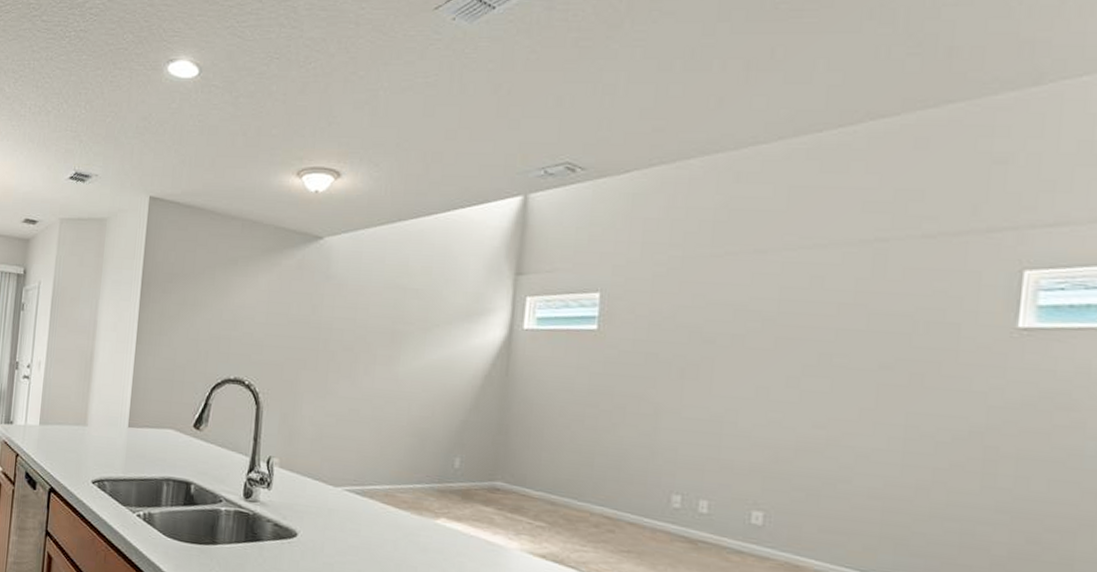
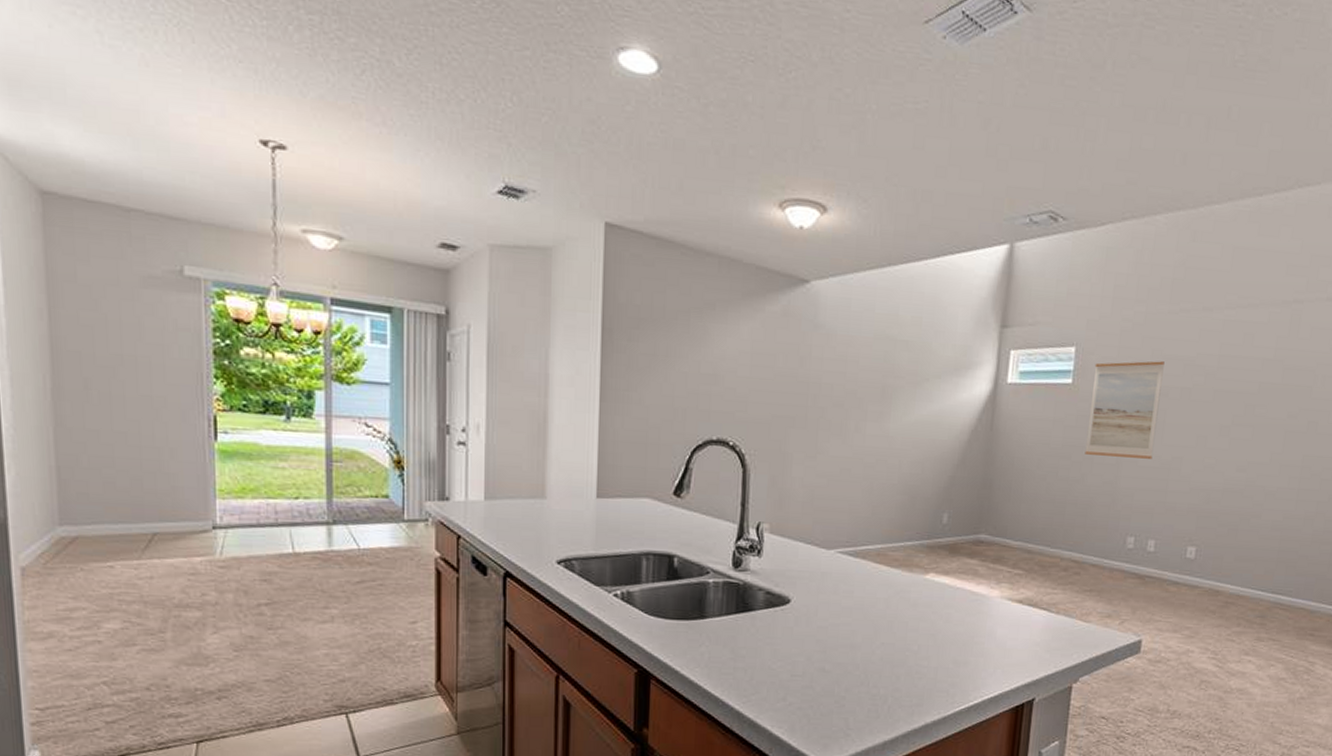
wall art: none [615,306,709,411] -> present [1085,361,1165,459]

